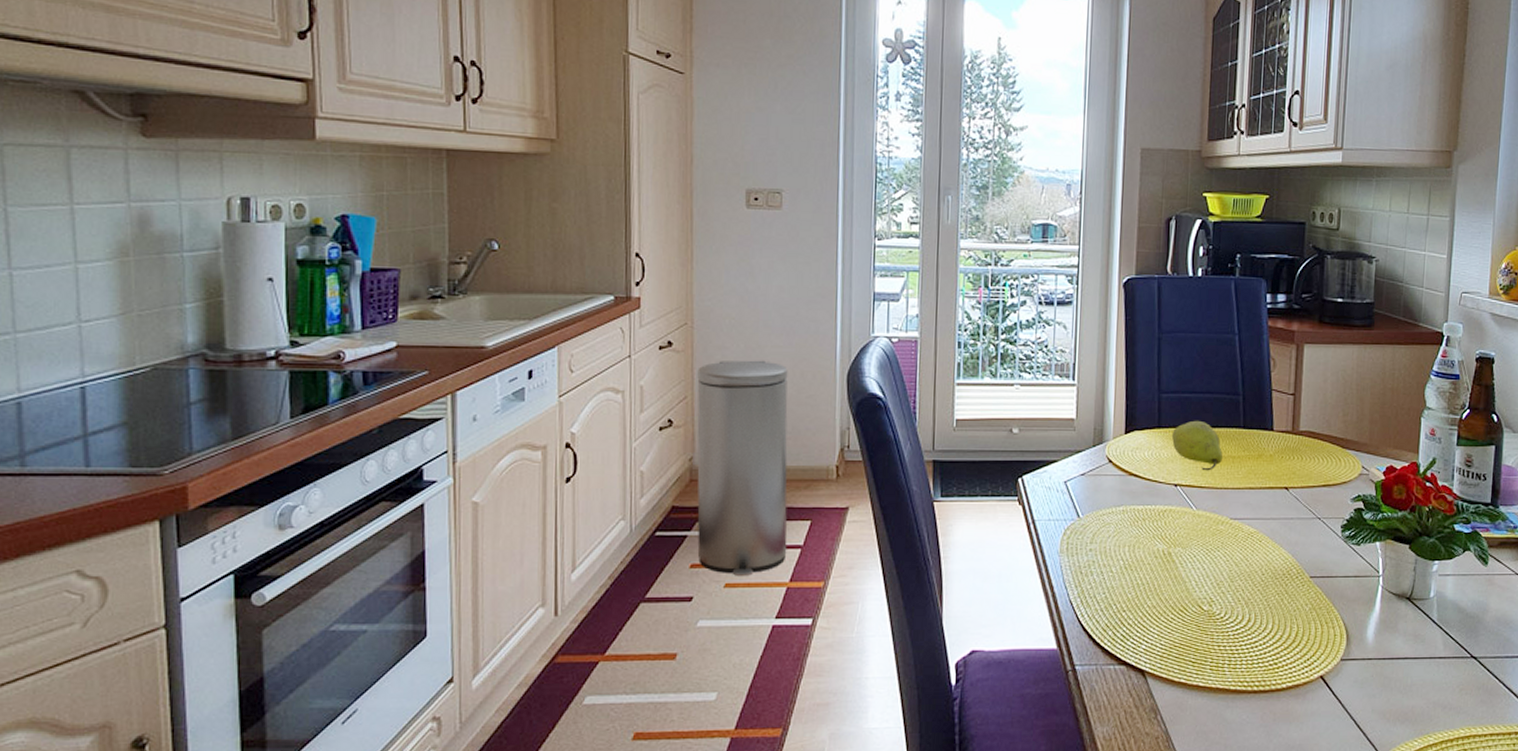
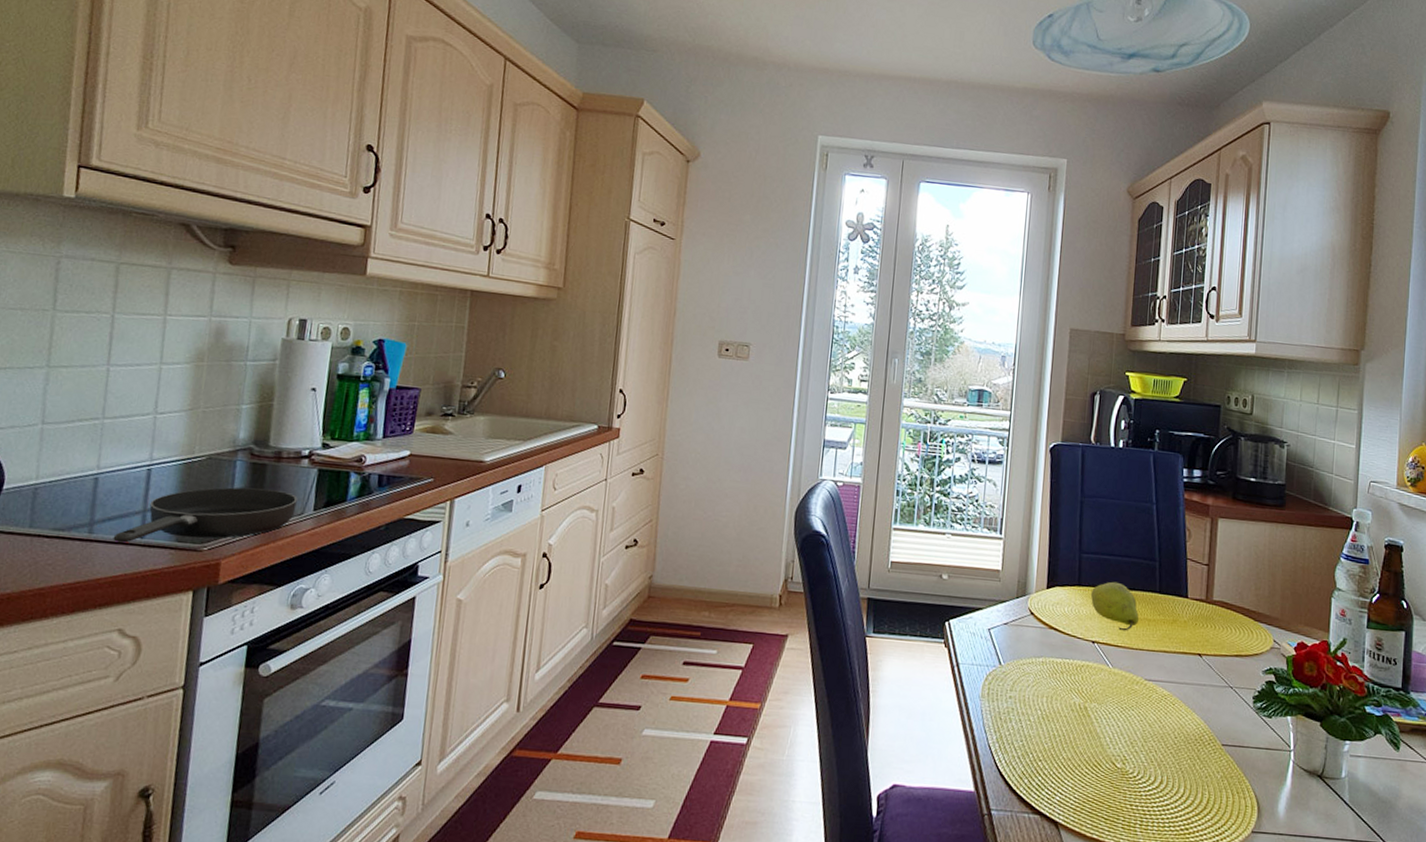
frying pan: none [52,399,269,474] -> present [113,487,298,543]
pedal bin: present [697,360,788,576] -> none [649,490,743,691]

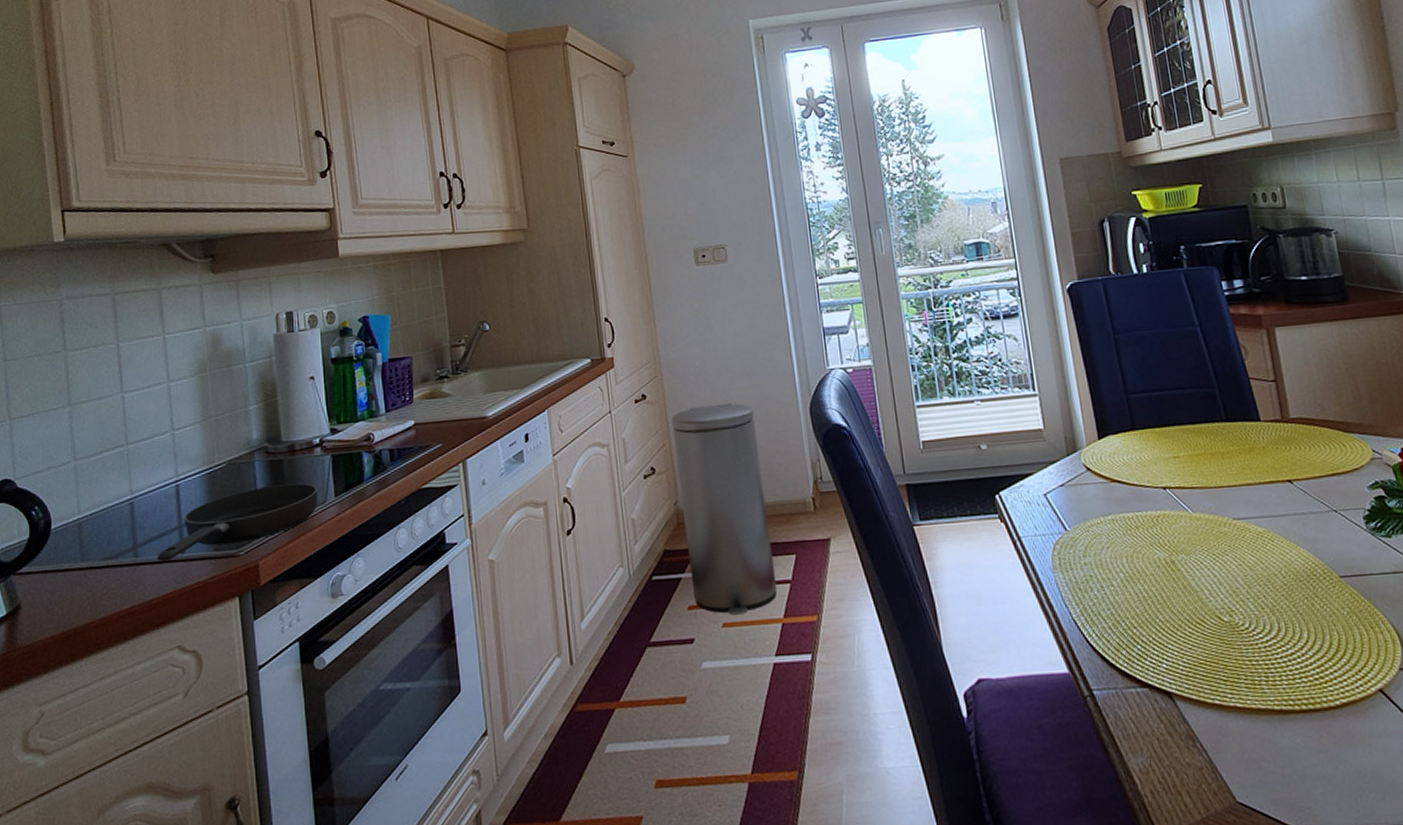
pedal bin: none [649,490,743,691] -> present [671,403,777,615]
fruit: present [1091,581,1140,631] -> none [1149,418,1211,471]

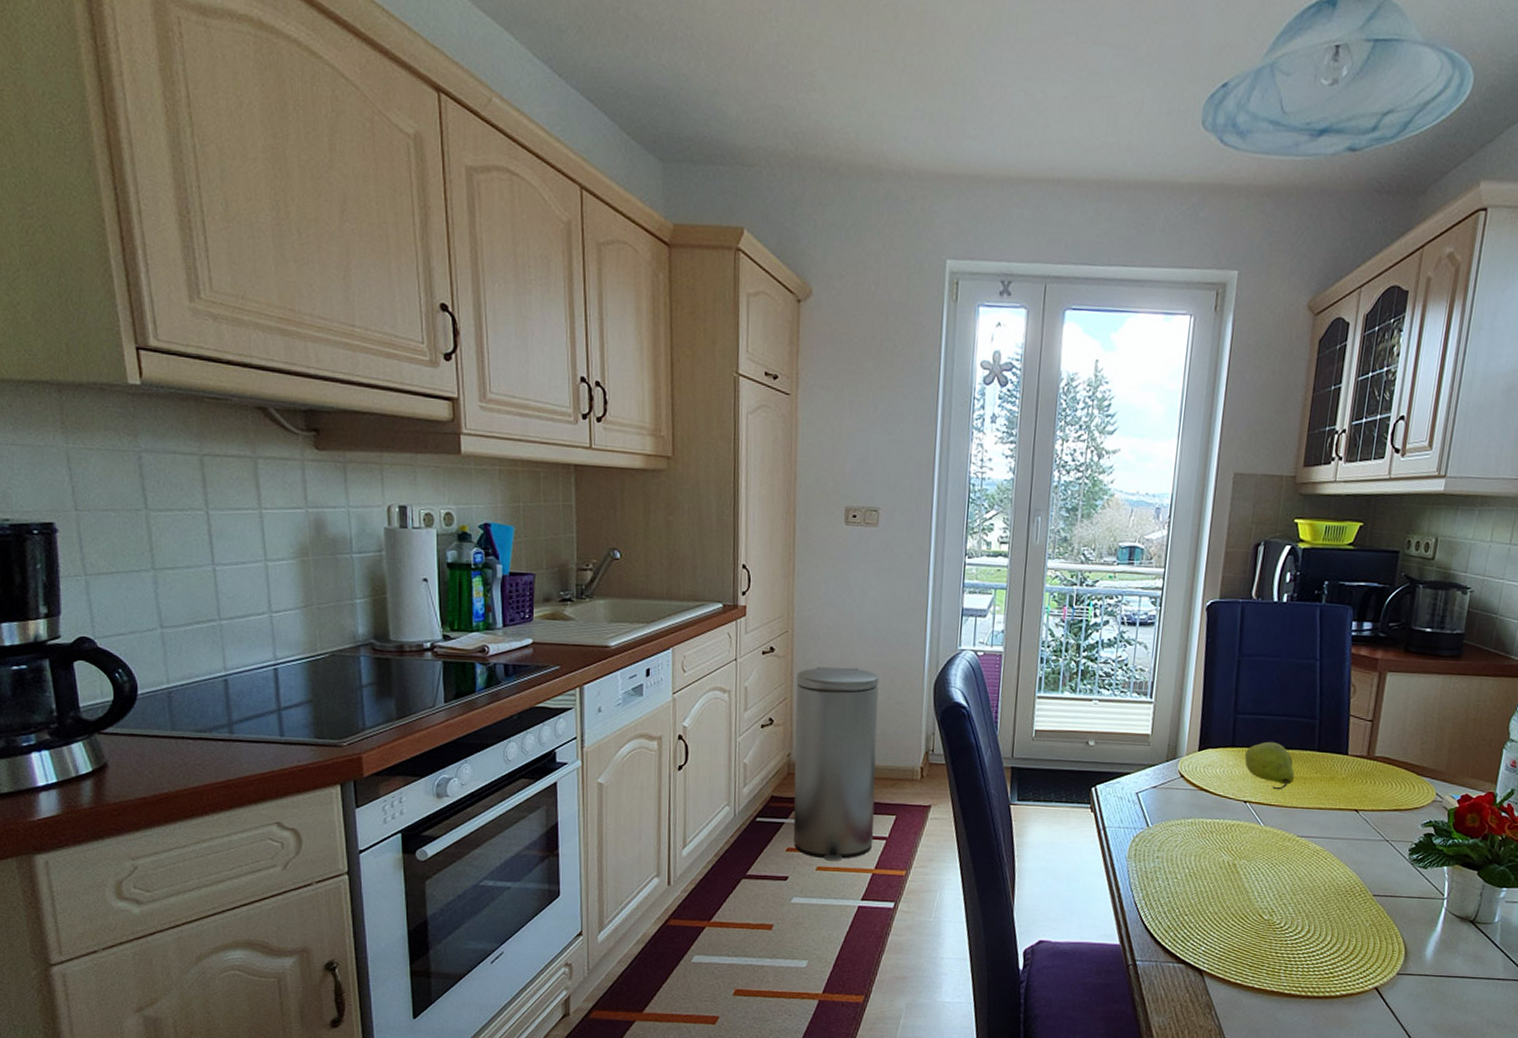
frying pan: present [157,483,318,562] -> none [254,683,427,742]
fruit: none [1149,418,1211,471] -> present [1244,741,1295,790]

